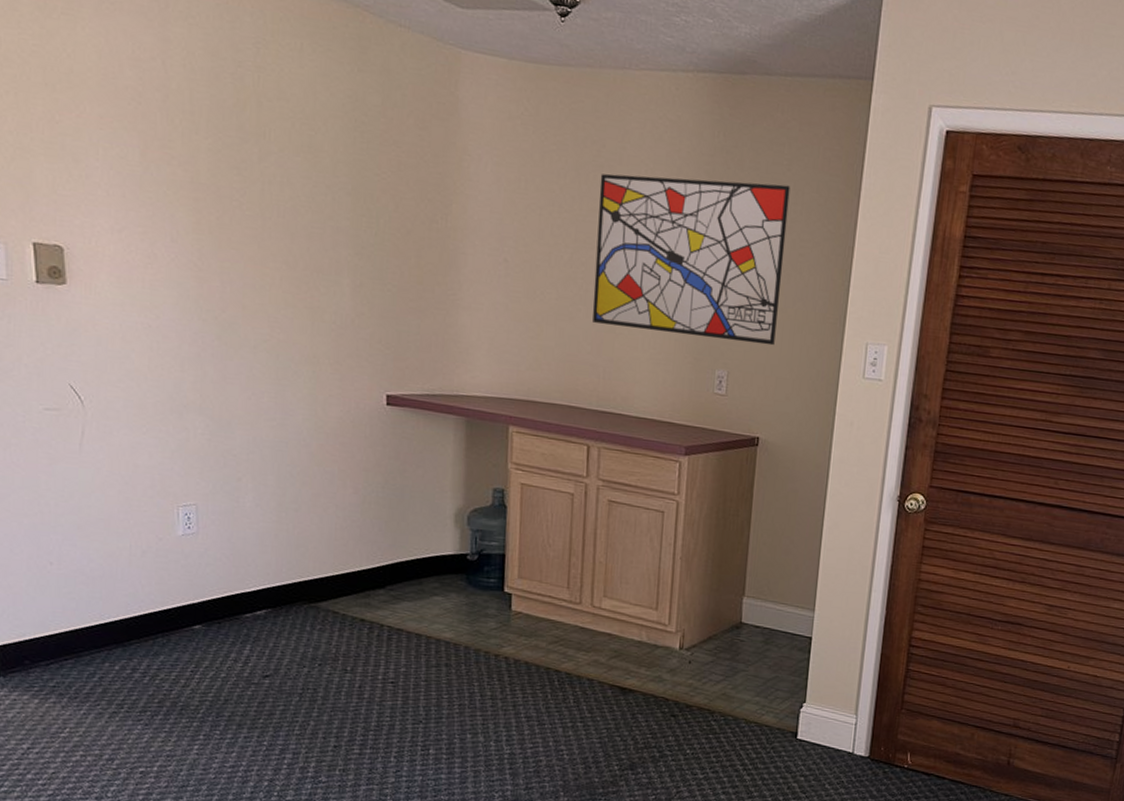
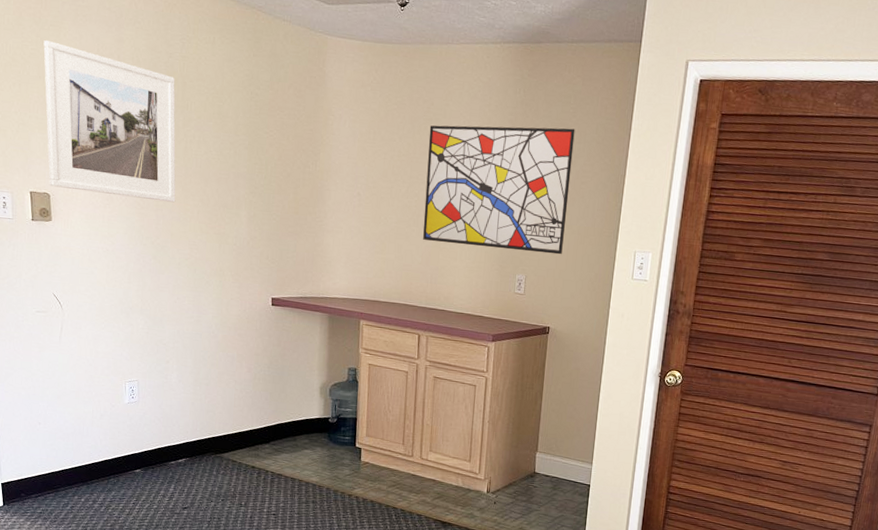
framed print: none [51,33,249,264] -> present [43,40,176,203]

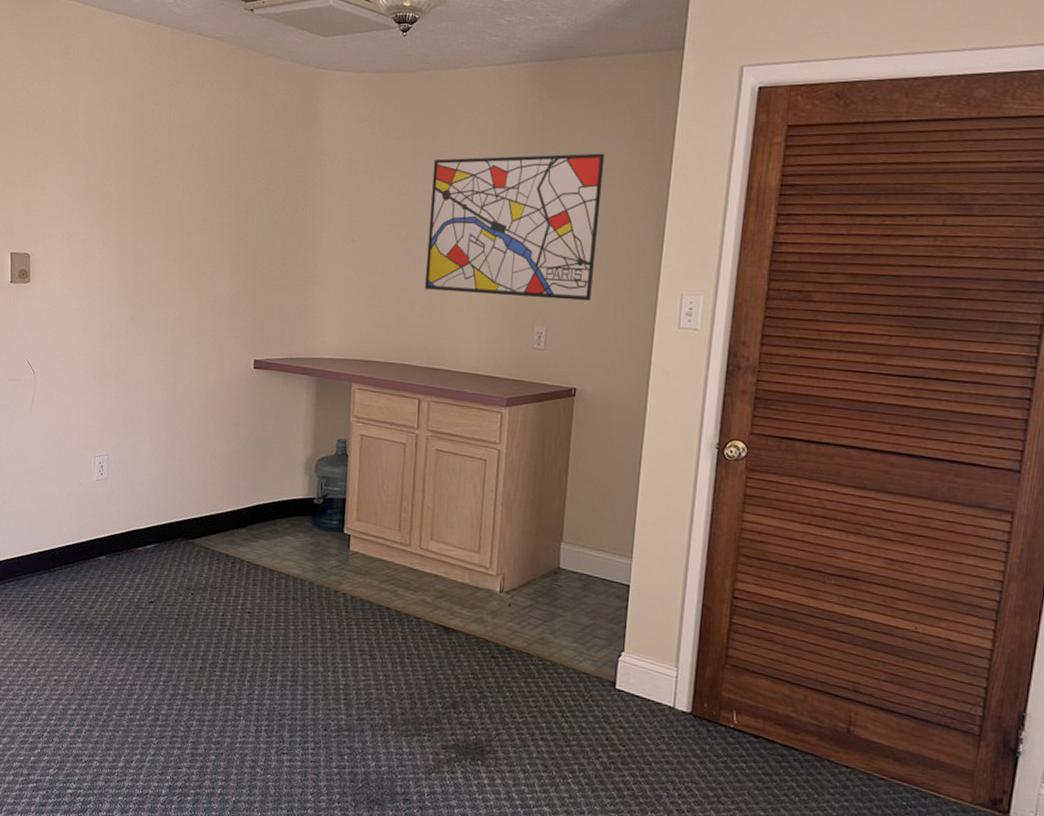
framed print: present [43,40,176,203] -> none [29,96,161,258]

